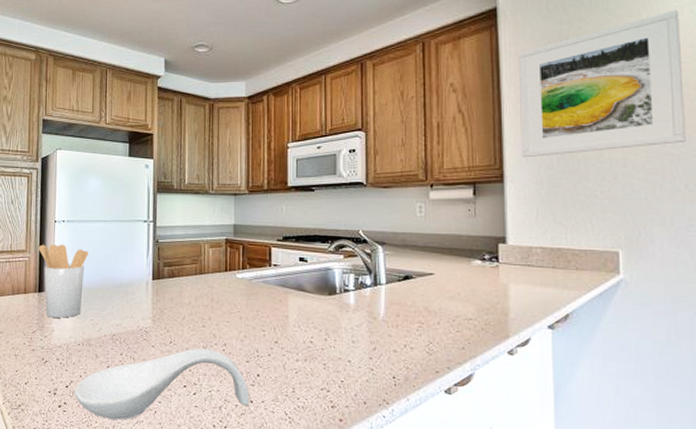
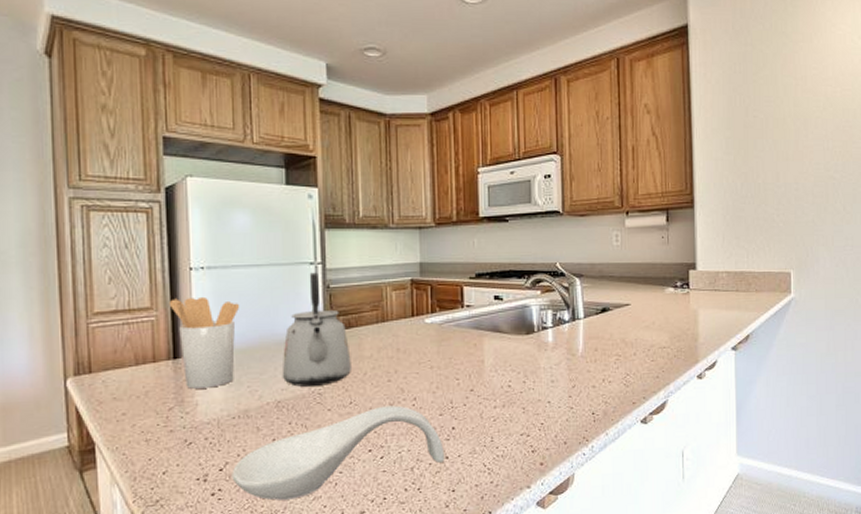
kettle: none [117,229,173,325] -> present [282,272,351,387]
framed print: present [518,9,686,158] -> none [707,37,845,183]

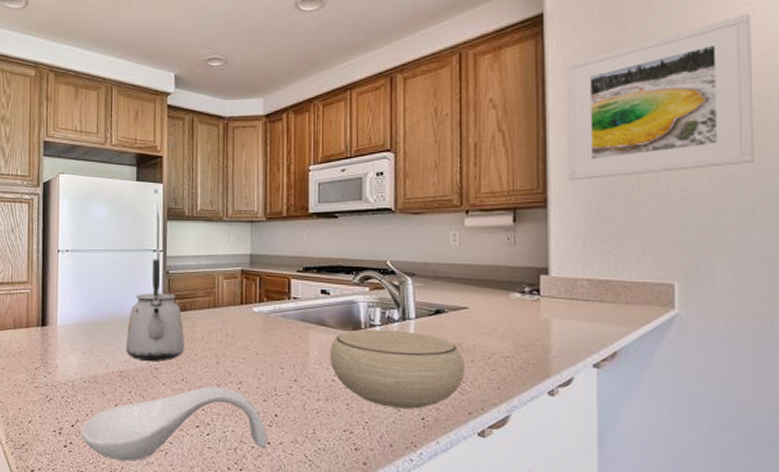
utensil holder: present [169,296,240,389] -> none [40,275,95,354]
bowl: none [505,331,629,407] -> present [330,329,466,409]
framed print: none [707,37,845,183] -> present [566,13,754,181]

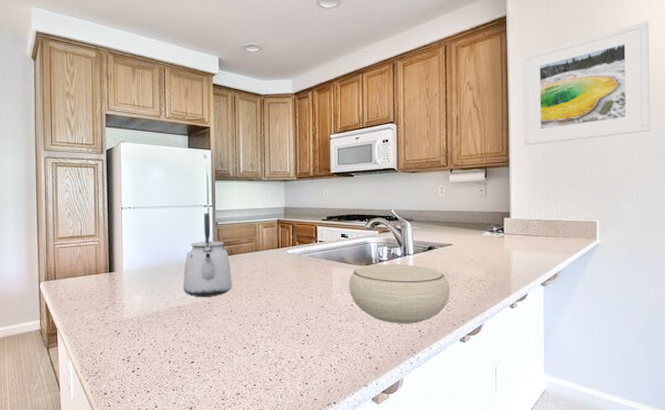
spoon rest: present [81,386,267,461] -> none [146,315,301,380]

